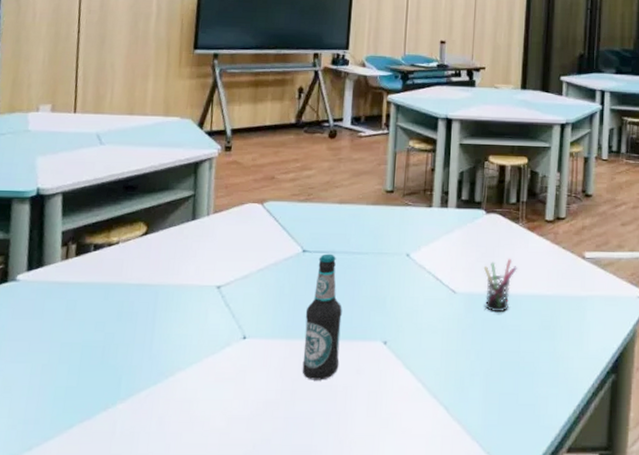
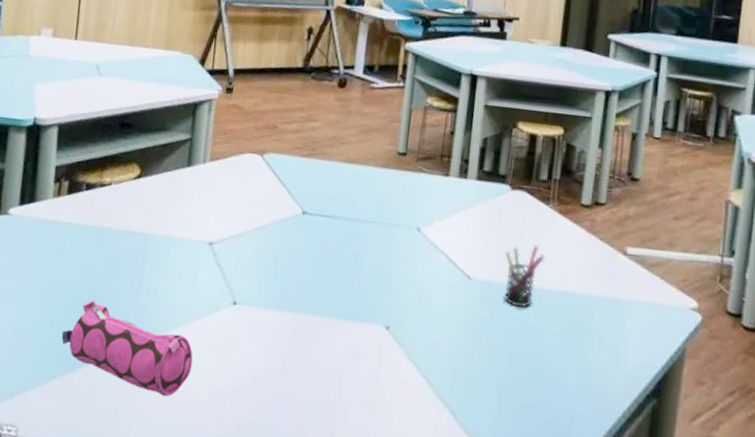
pencil case: none [78,350,208,429] -> present [61,299,193,397]
bottle: present [302,253,342,381] -> none [294,218,342,362]

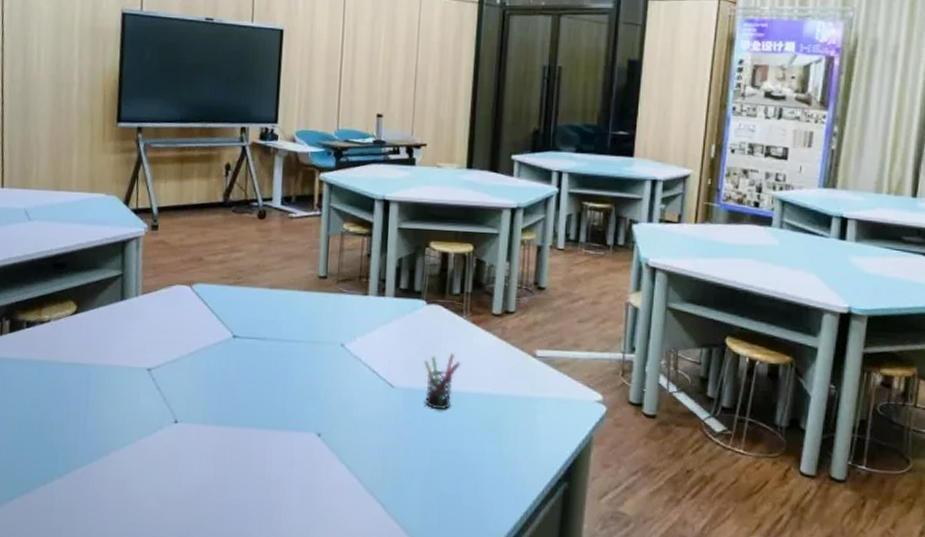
pencil case: present [61,299,193,397] -> none [17,426,142,508]

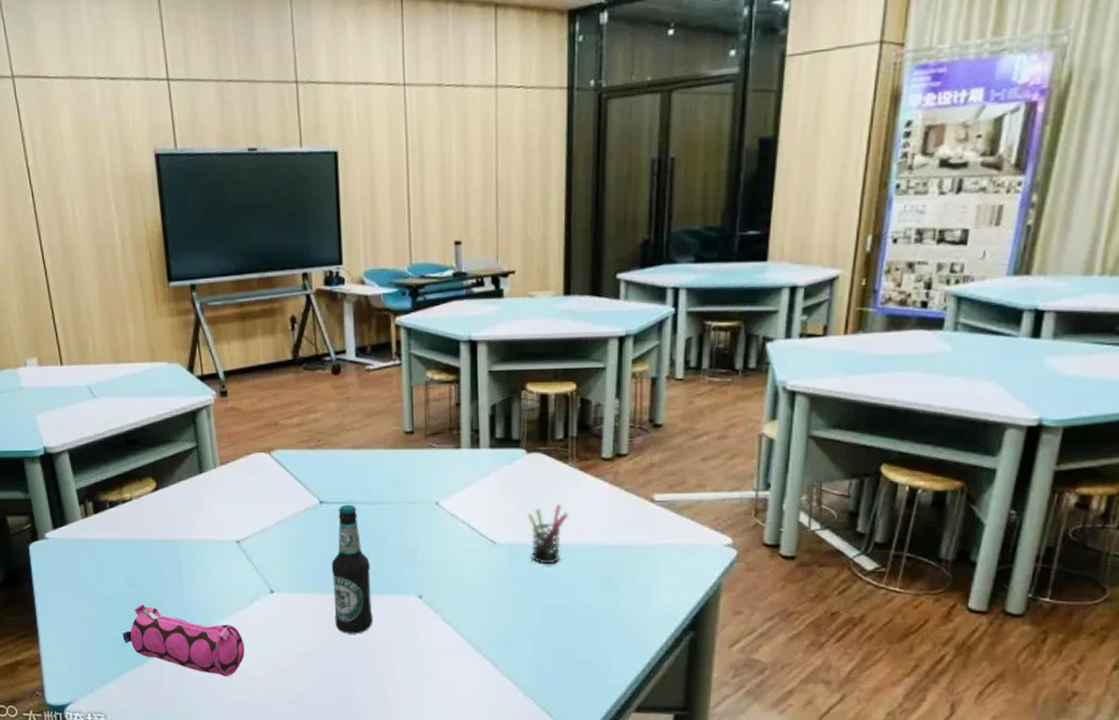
pencil case: none [17,426,142,508] -> present [122,603,245,677]
bottle: none [234,340,274,469] -> present [331,504,373,634]

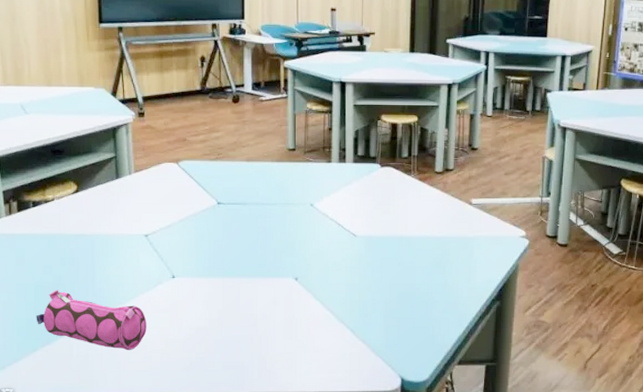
bottle: present [331,504,373,634] -> none [224,205,258,311]
pen holder: present [527,504,568,563] -> none [380,206,411,251]

